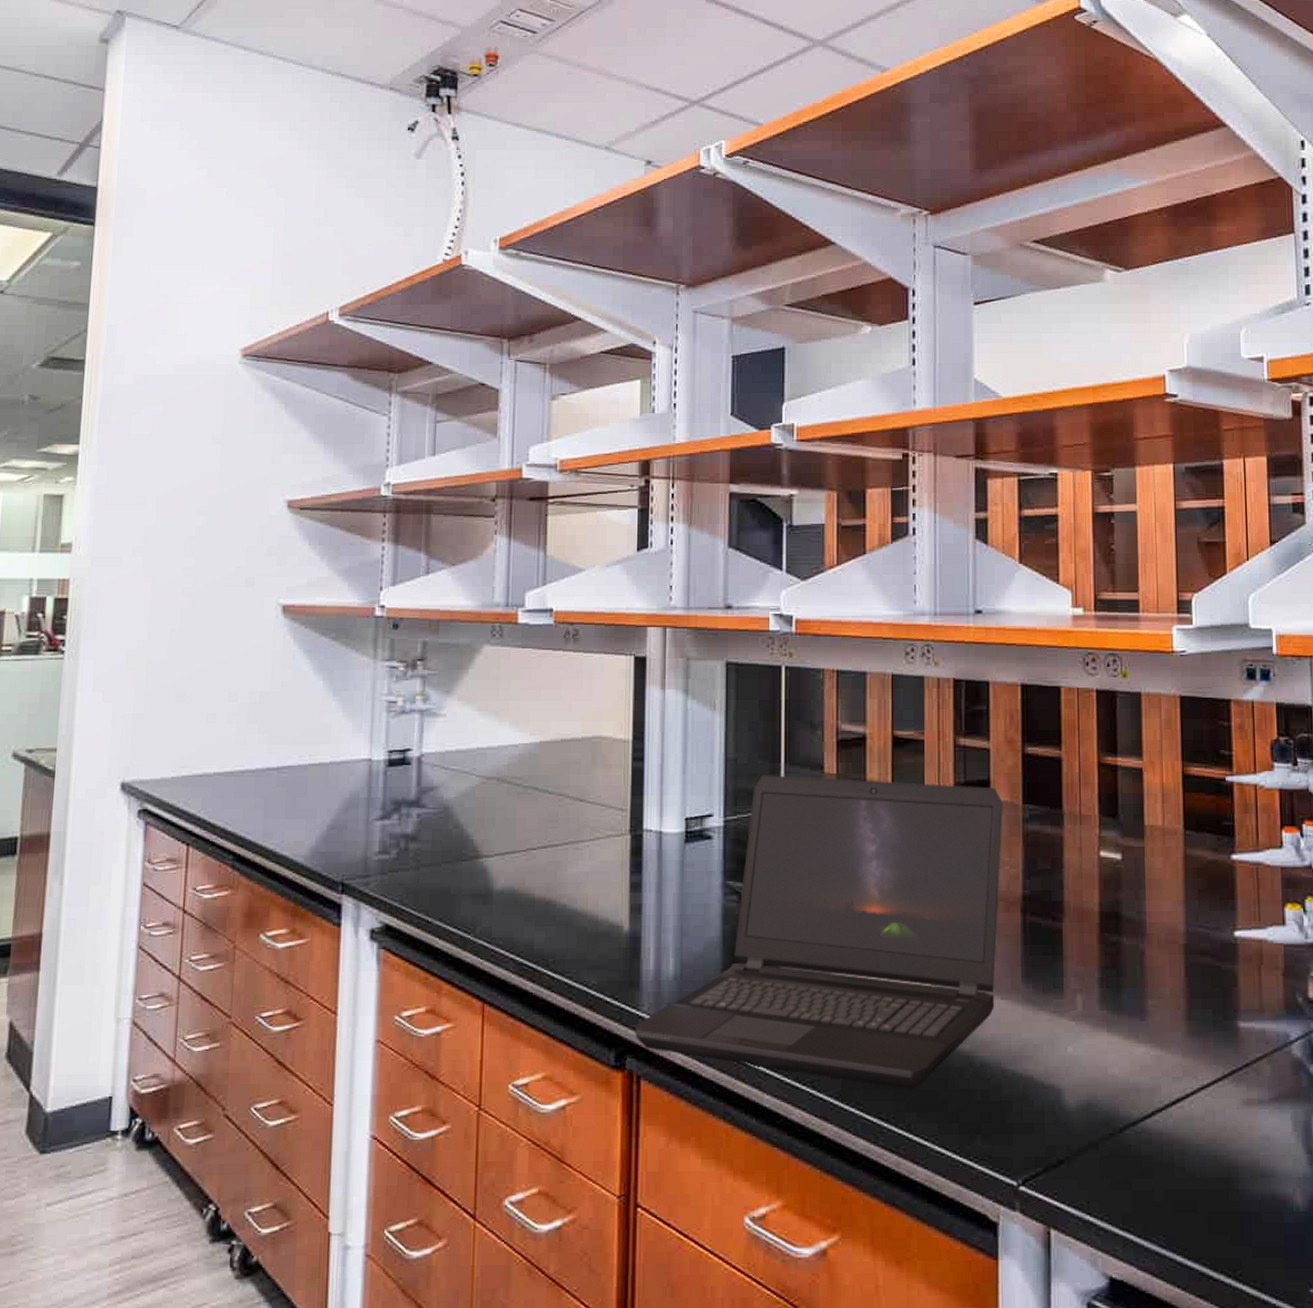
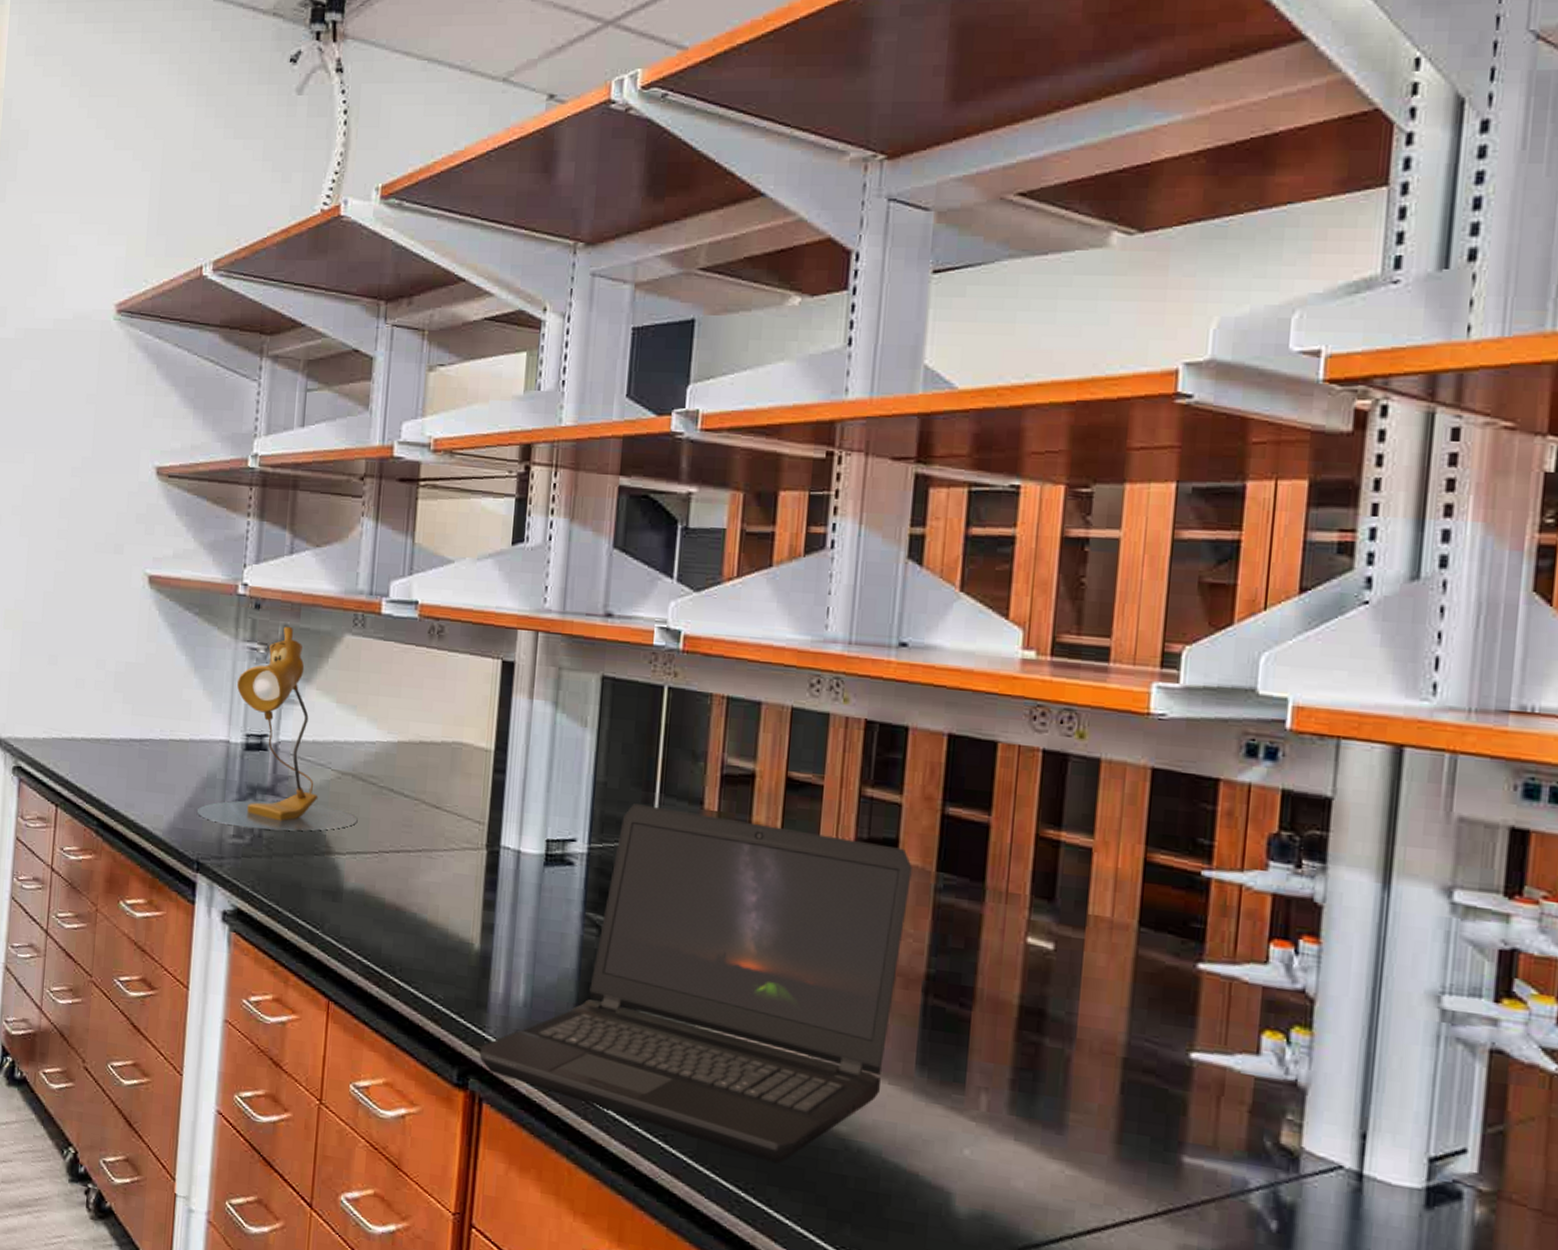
desk lamp: none [339,642,505,842] -> present [196,626,358,831]

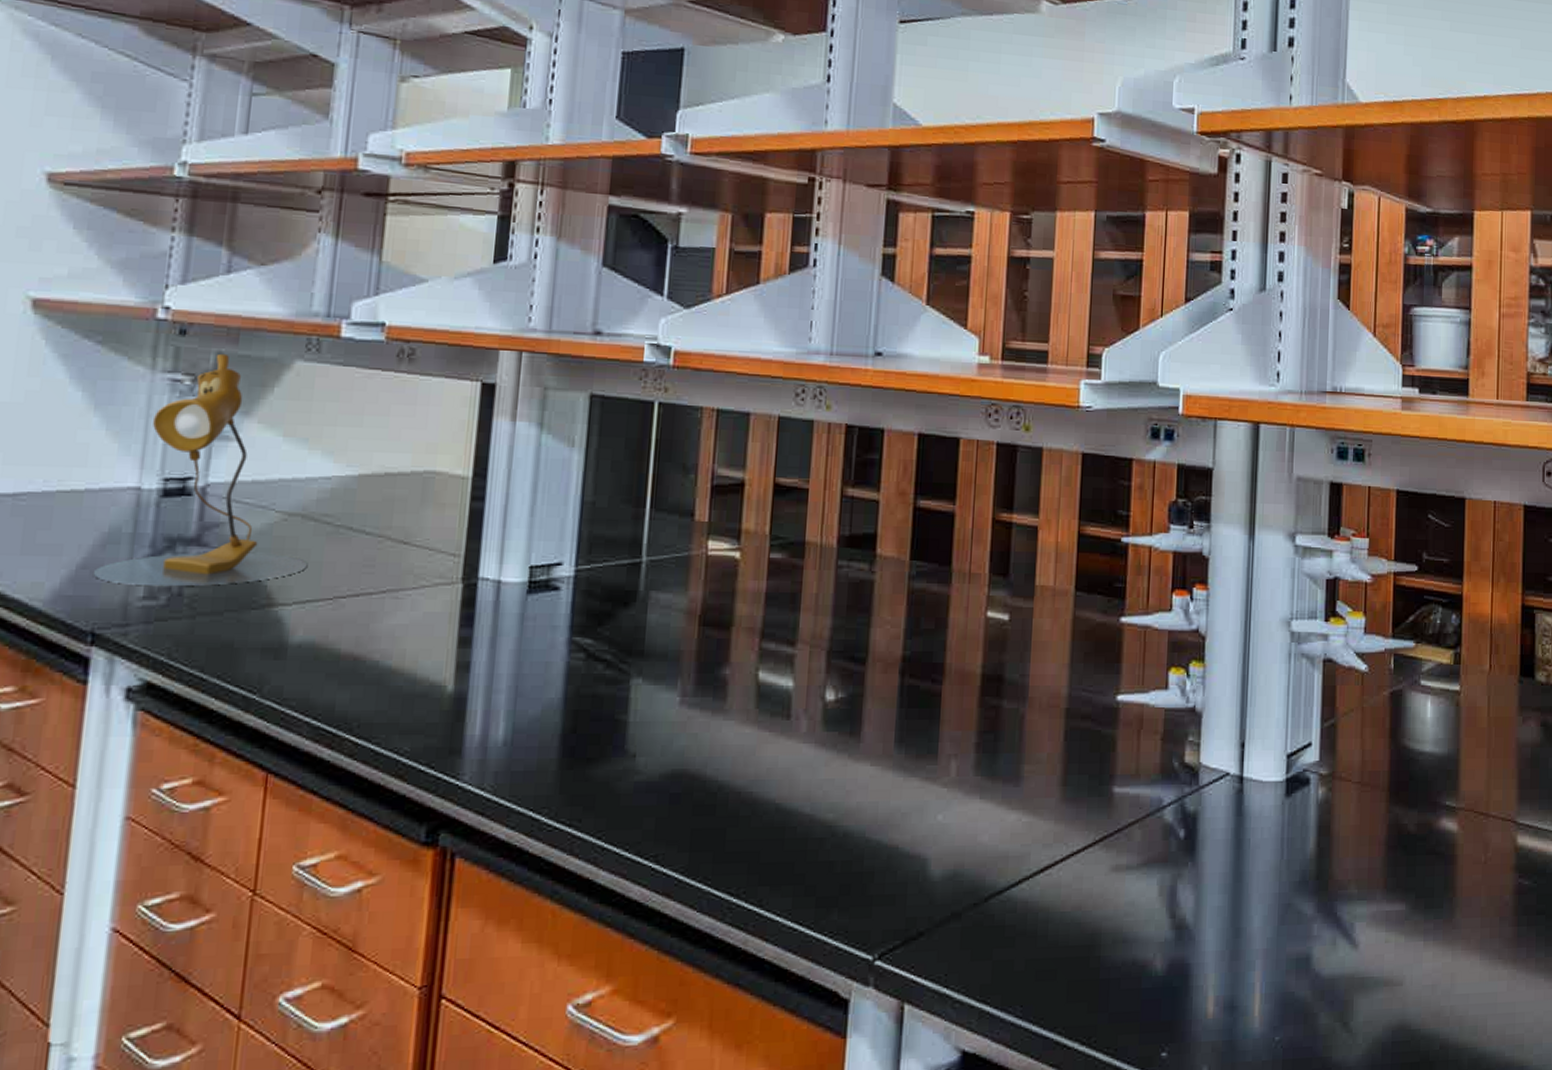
laptop computer: present [479,803,912,1164] -> none [451,521,889,863]

